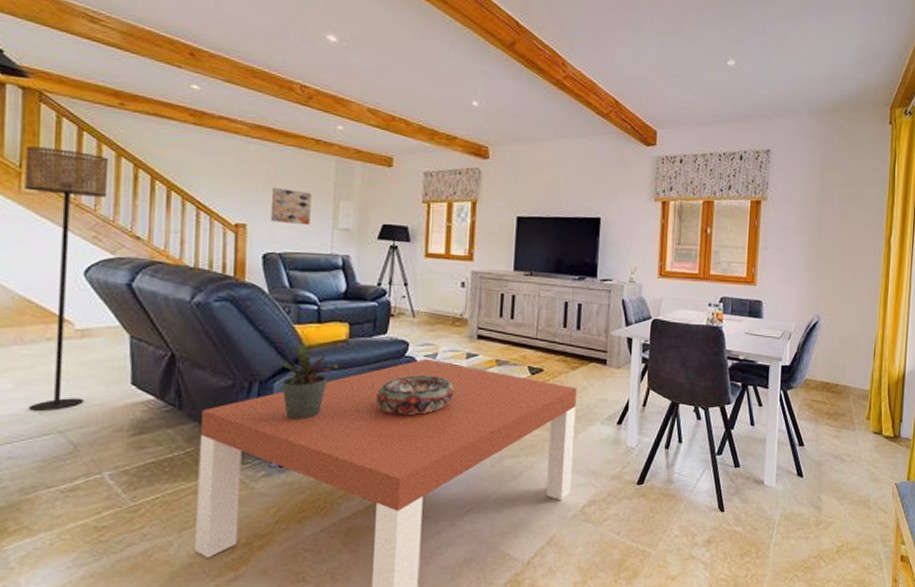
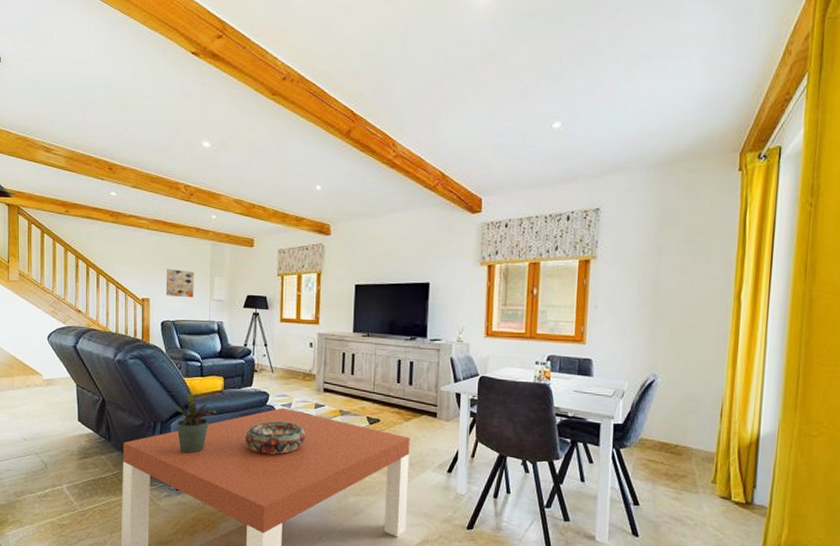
floor lamp: present [25,146,109,412] -> none [11,247,60,439]

